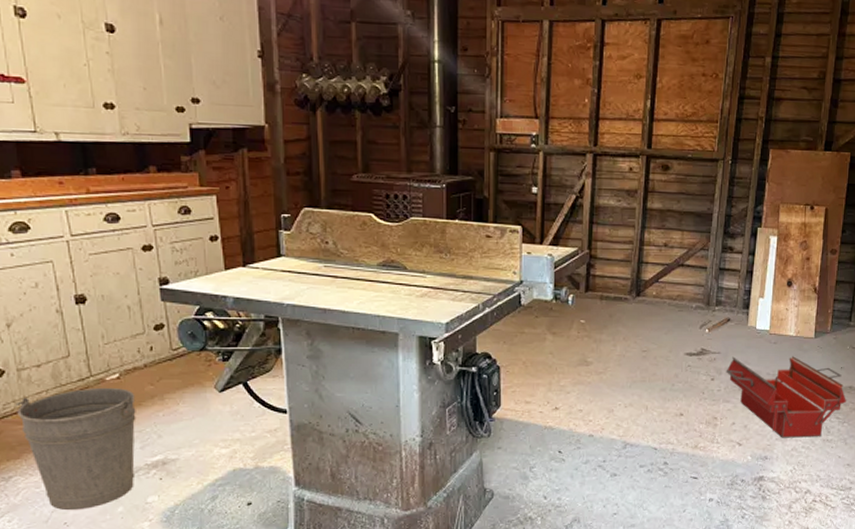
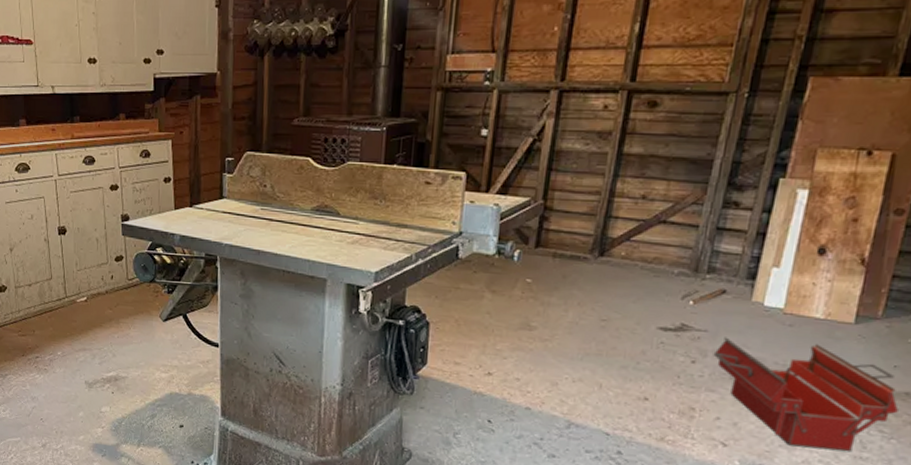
bucket: present [15,387,136,510] -> none [12,307,98,410]

